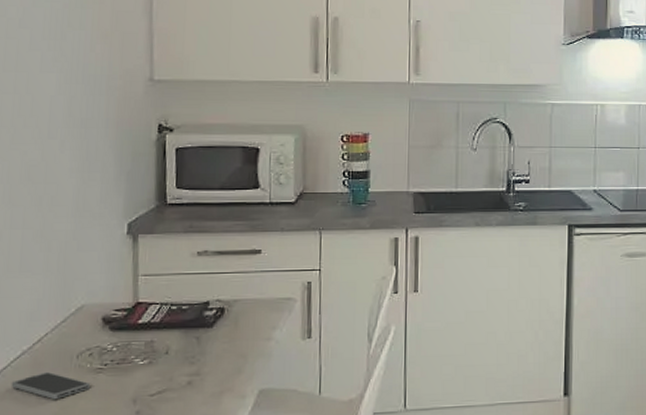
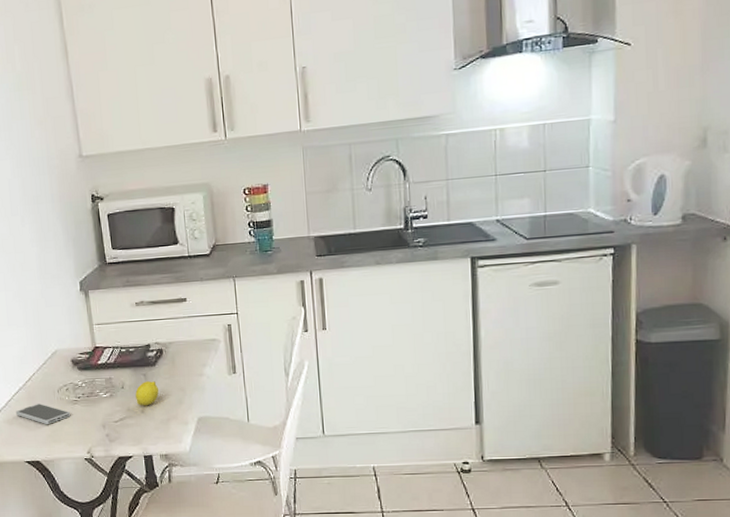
fruit: none [182,346,213,376] -> present [135,381,159,406]

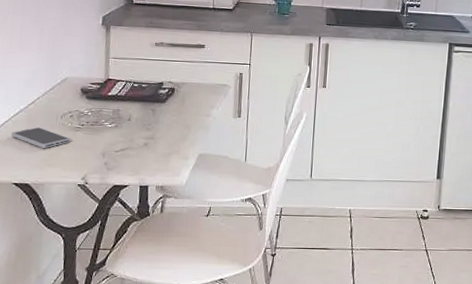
fruit: present [135,381,159,406] -> none [140,116,165,139]

